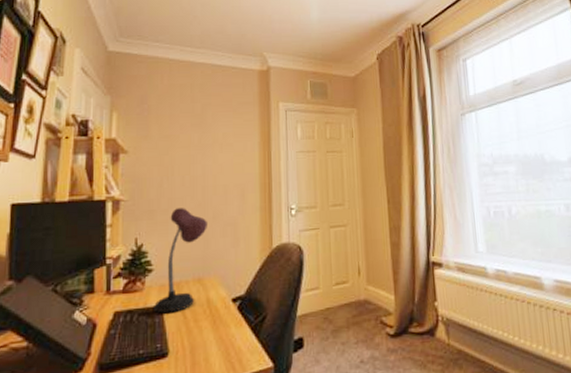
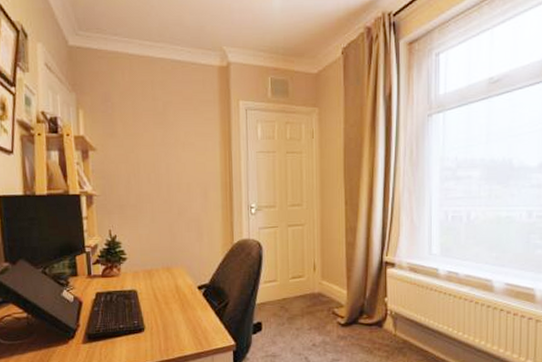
desk lamp: present [152,208,207,314] -> none [128,204,173,296]

